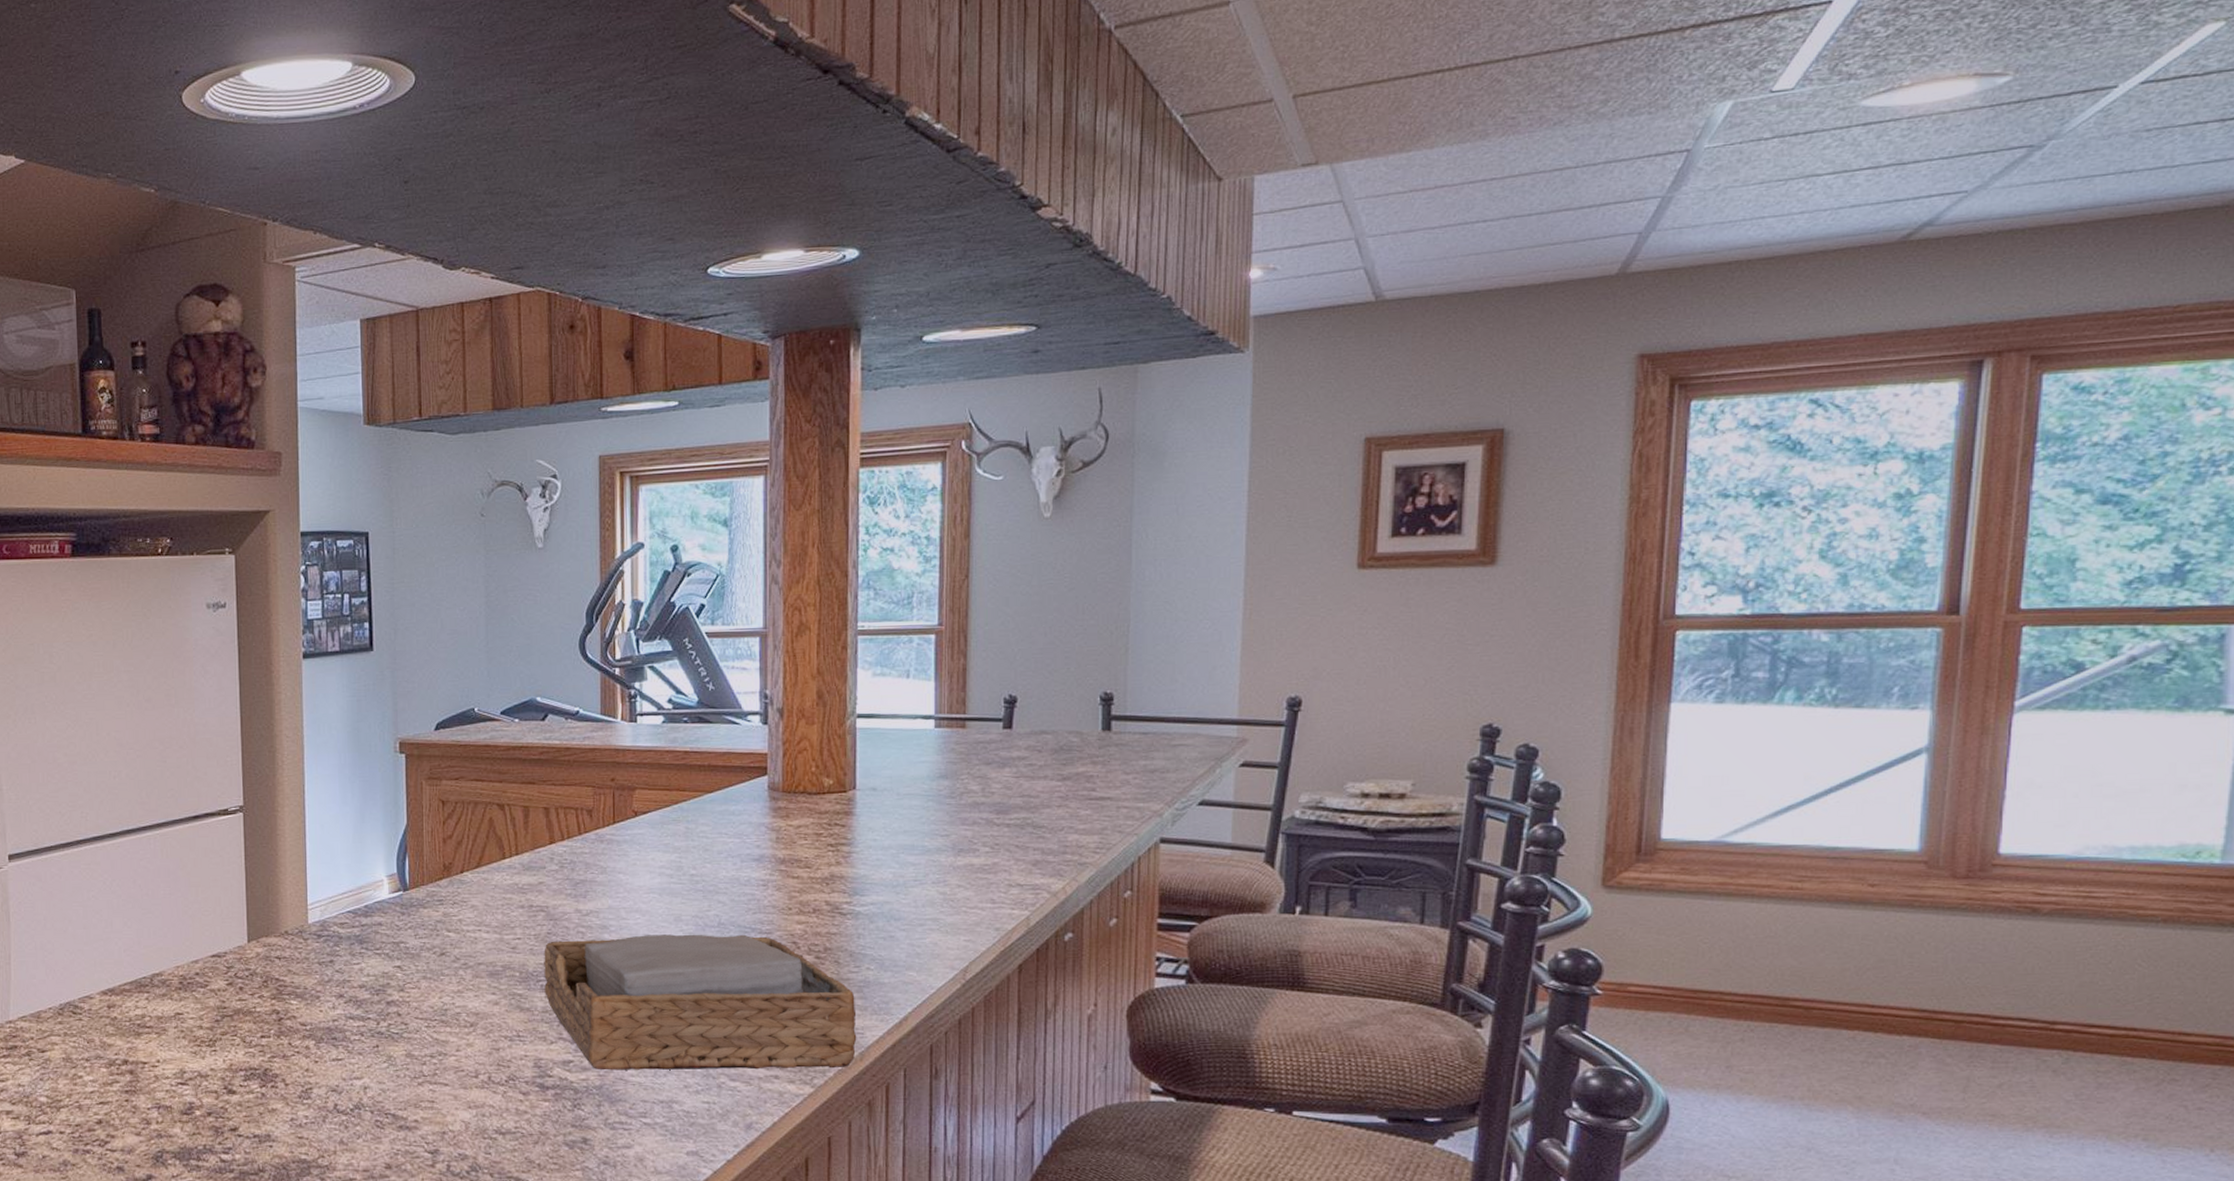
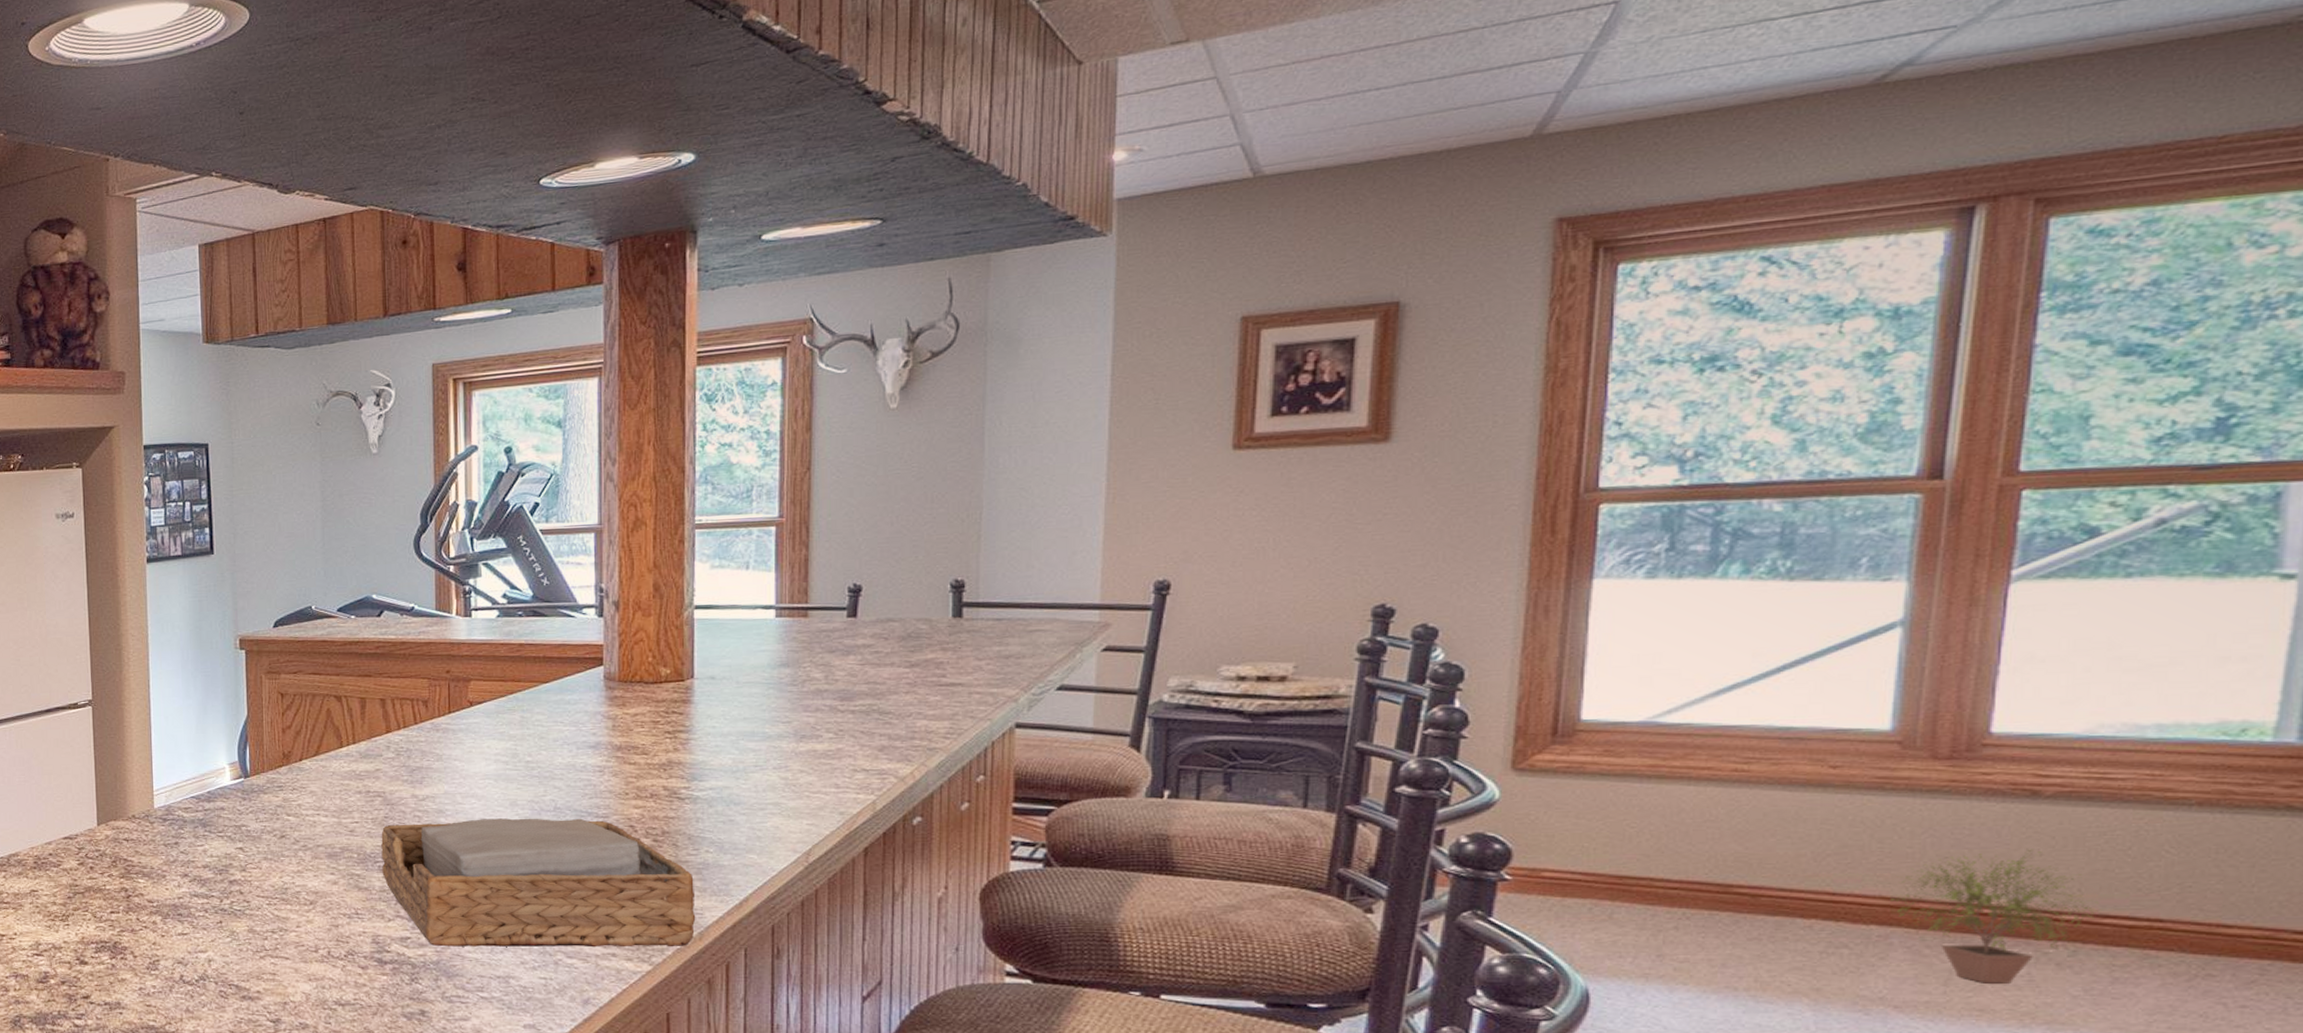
potted plant: none [1919,963,2086,1090] -> present [1890,849,2099,984]

